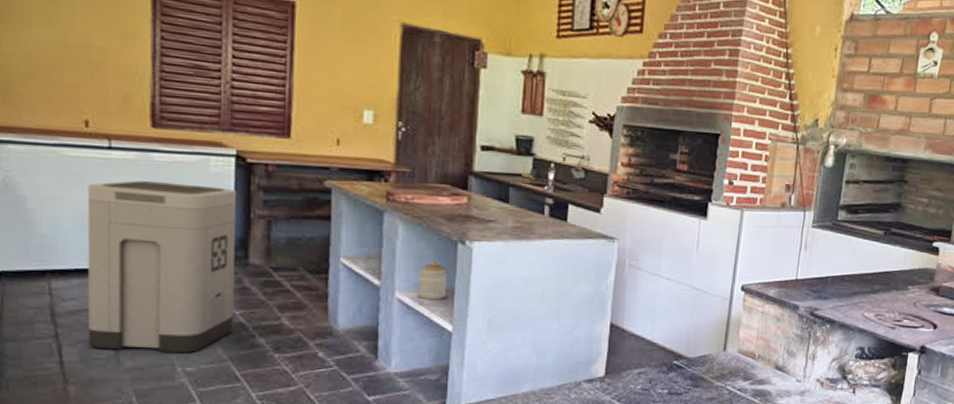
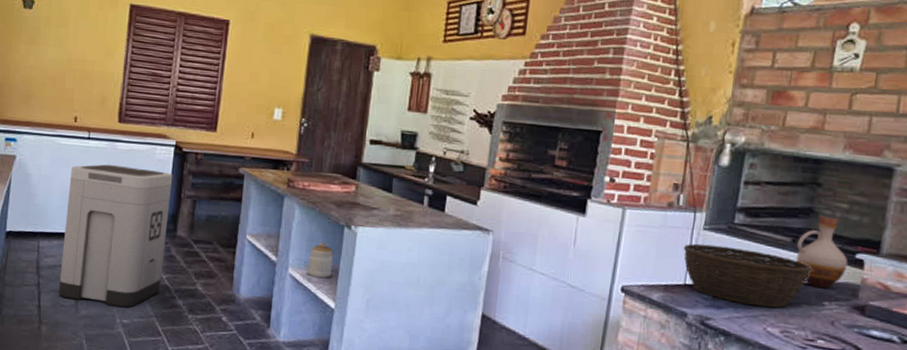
basket: none [795,240,900,295] -> present [683,243,812,308]
jug: none [887,210,927,275] -> present [795,215,848,289]

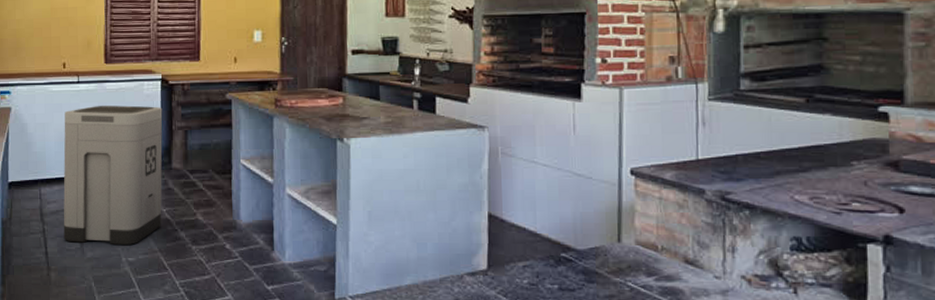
jar: present [307,242,334,278] -> none [304,158,330,195]
basket: present [683,243,812,308] -> none [690,115,833,174]
jug: present [795,215,848,289] -> none [812,71,872,148]

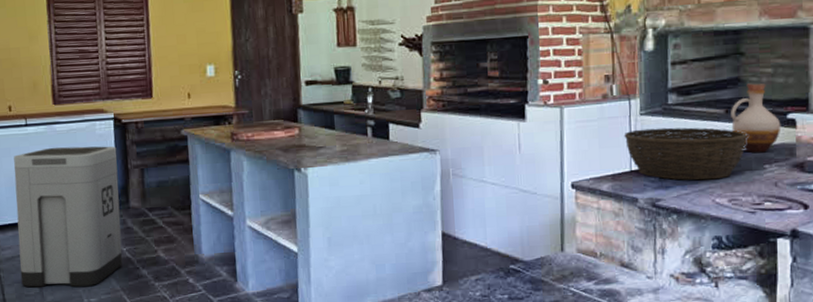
basket: none [690,115,833,174] -> present [624,127,748,181]
jug: none [812,71,872,148] -> present [731,83,782,153]

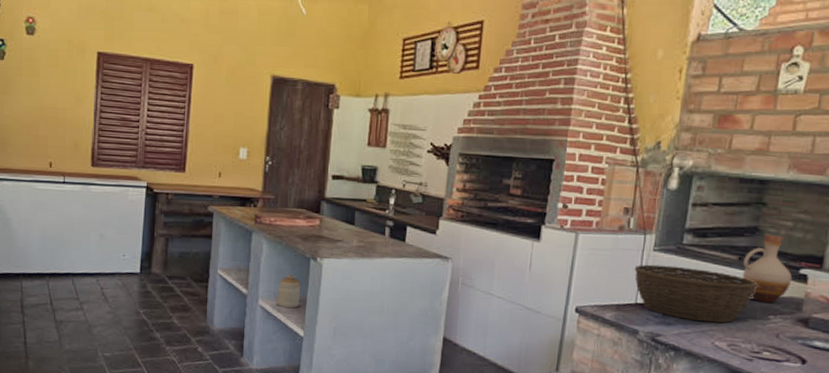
trash can: present [14,146,122,288] -> none [43,206,146,342]
jar: none [264,188,290,225] -> present [276,274,301,308]

